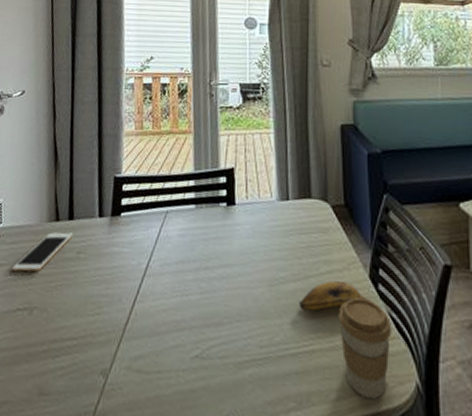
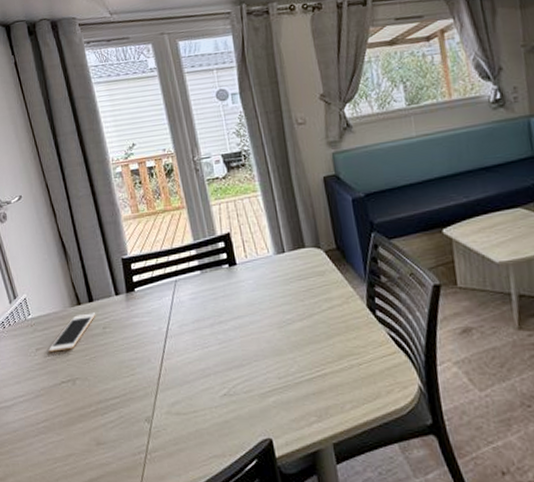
banana: present [298,280,373,311] -> none [307,314,373,342]
coffee cup: present [338,298,392,400] -> none [343,325,393,404]

